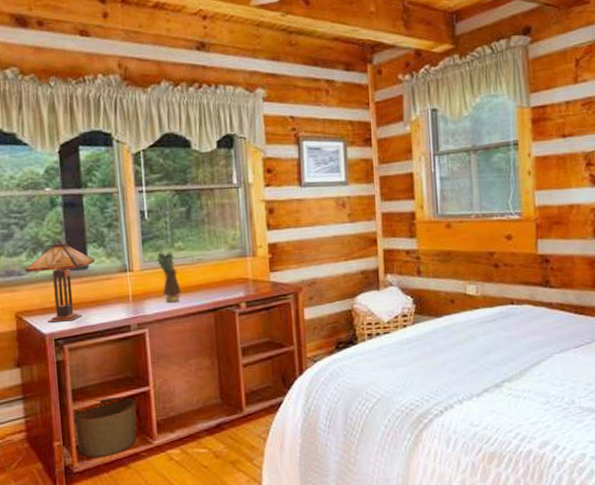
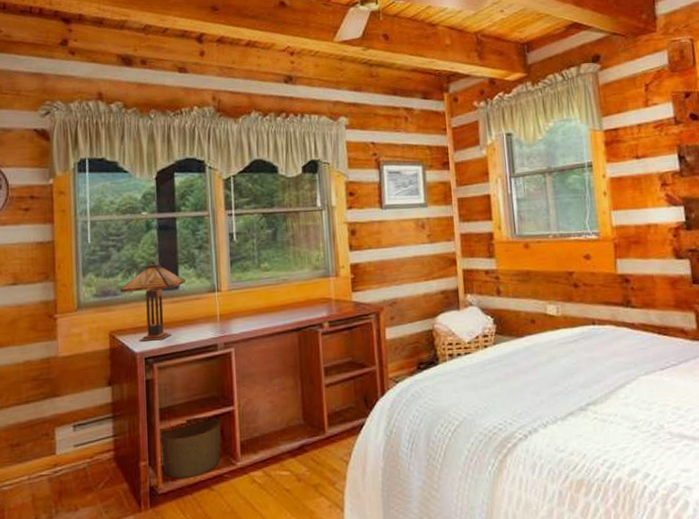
vase: present [156,250,181,303] -> none [243,270,267,322]

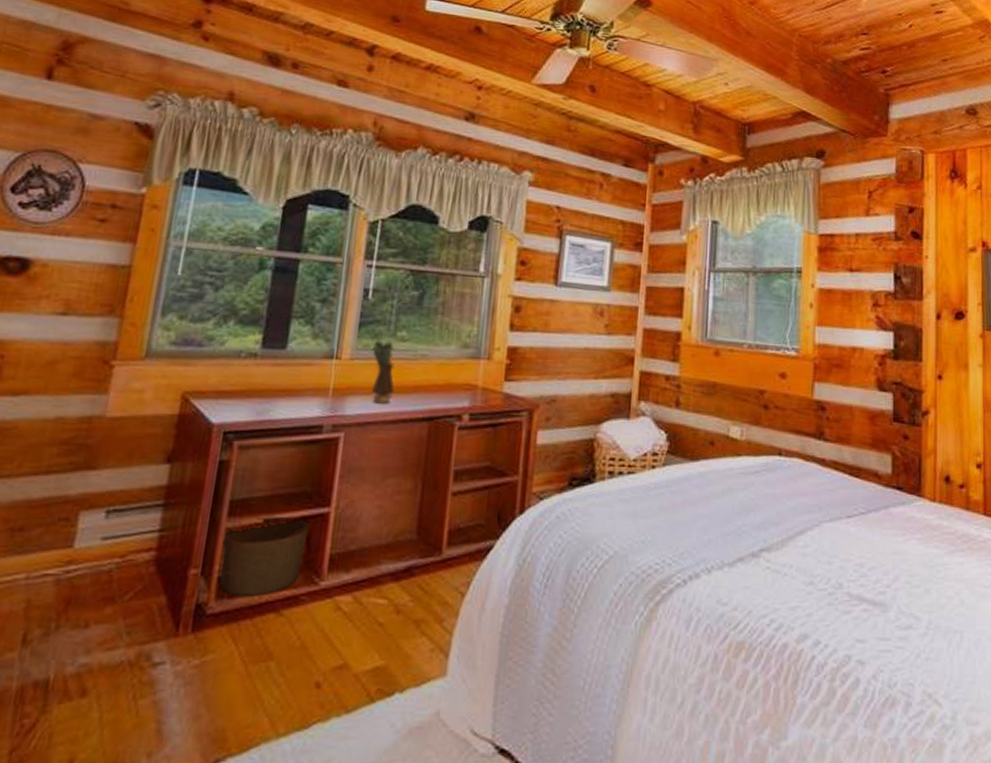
table lamp: present [120,261,185,342] -> none [208,309,297,412]
vase: none [243,270,267,322] -> present [370,337,395,404]

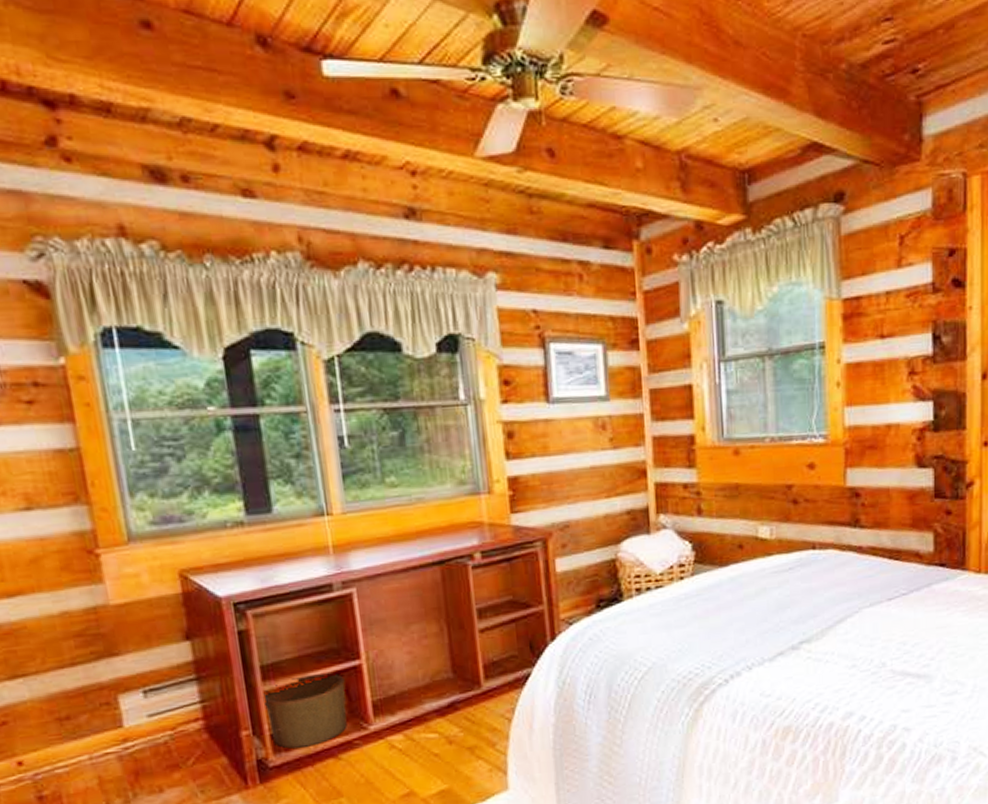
vase: present [370,337,395,404] -> none [362,487,397,555]

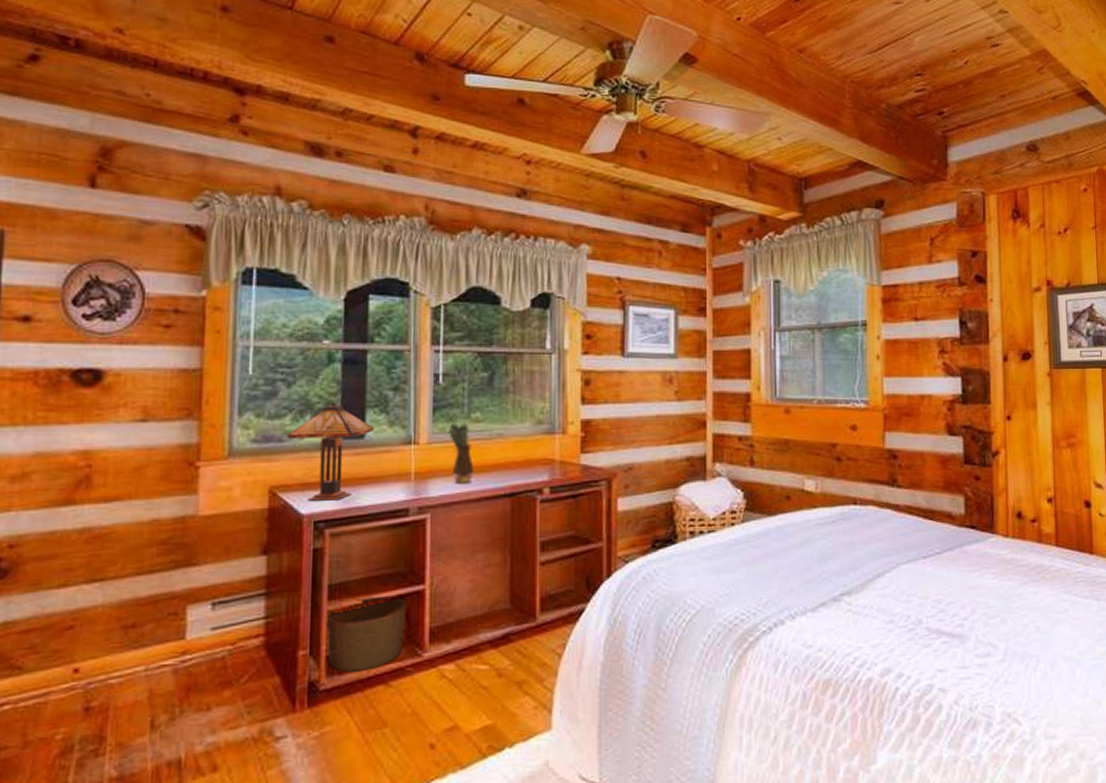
table lamp: none [188,475,281,583] -> present [287,402,374,501]
vase: none [362,487,397,555] -> present [448,420,474,484]

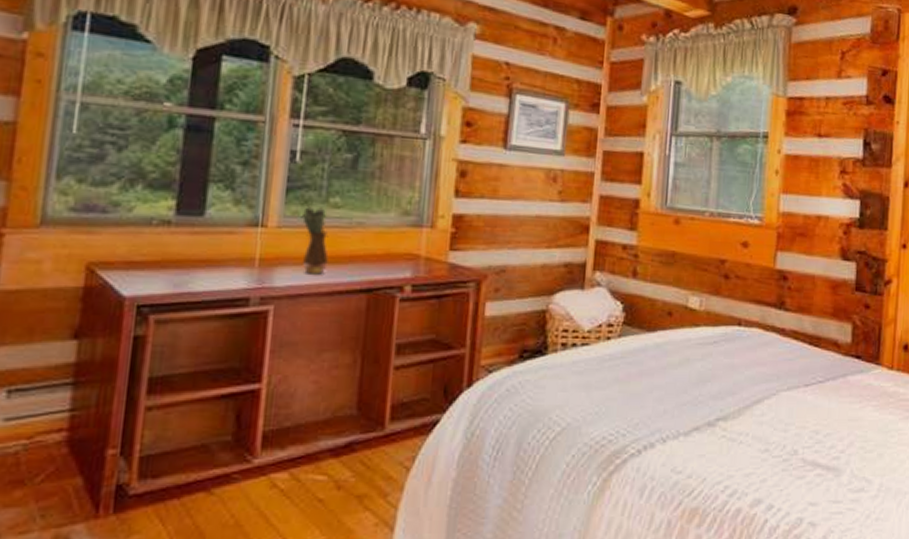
table lamp: present [287,402,374,501] -> none [113,172,216,283]
basket: present [325,596,407,672] -> none [141,394,239,476]

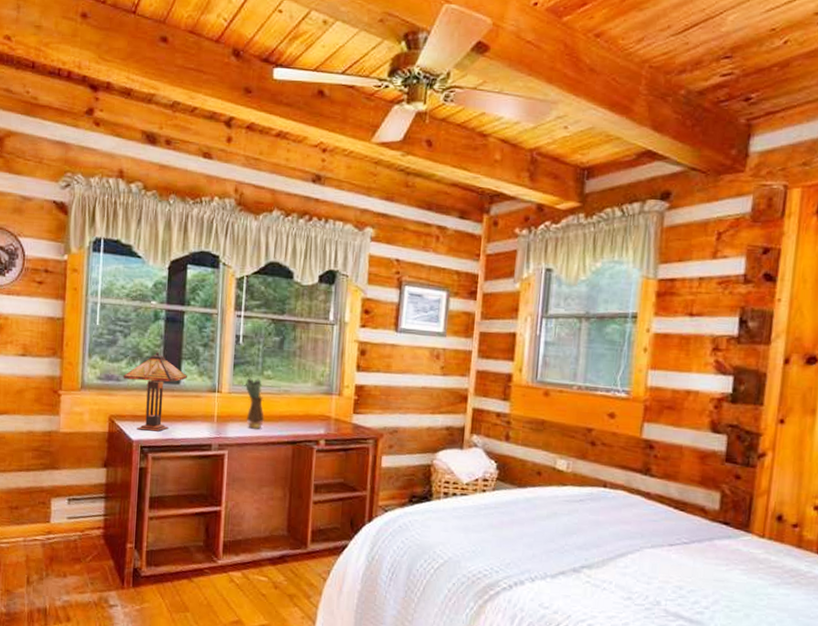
table lamp: none [113,172,216,283] -> present [123,352,187,432]

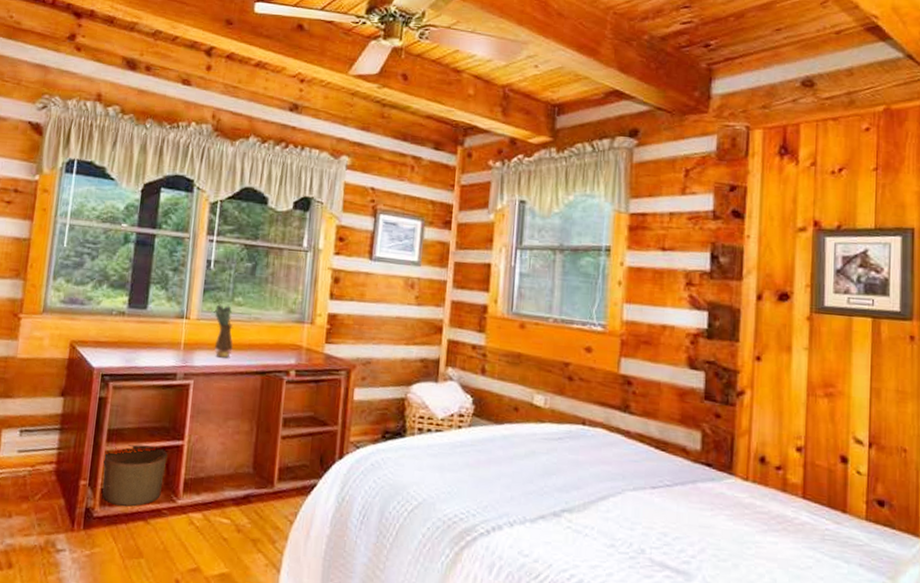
table lamp: present [123,352,187,432] -> none [88,276,155,359]
basket: none [146,510,207,567] -> present [102,444,168,507]

